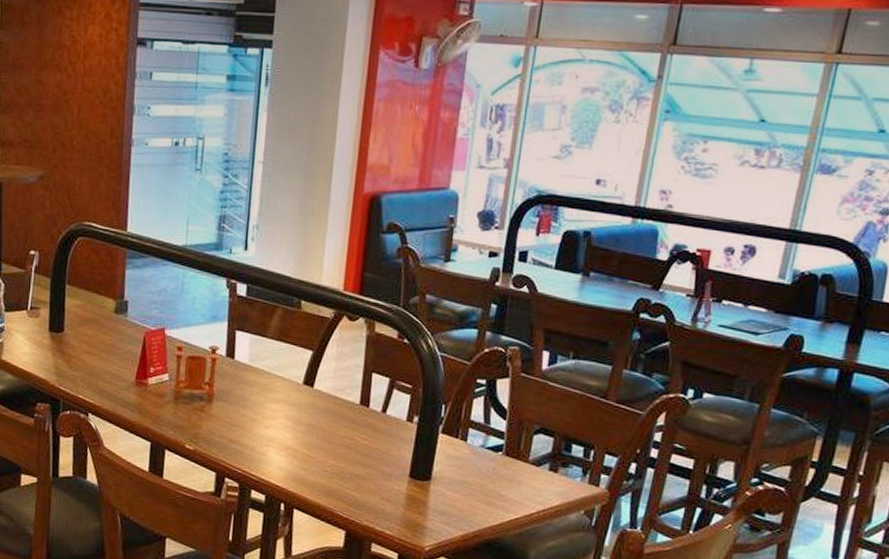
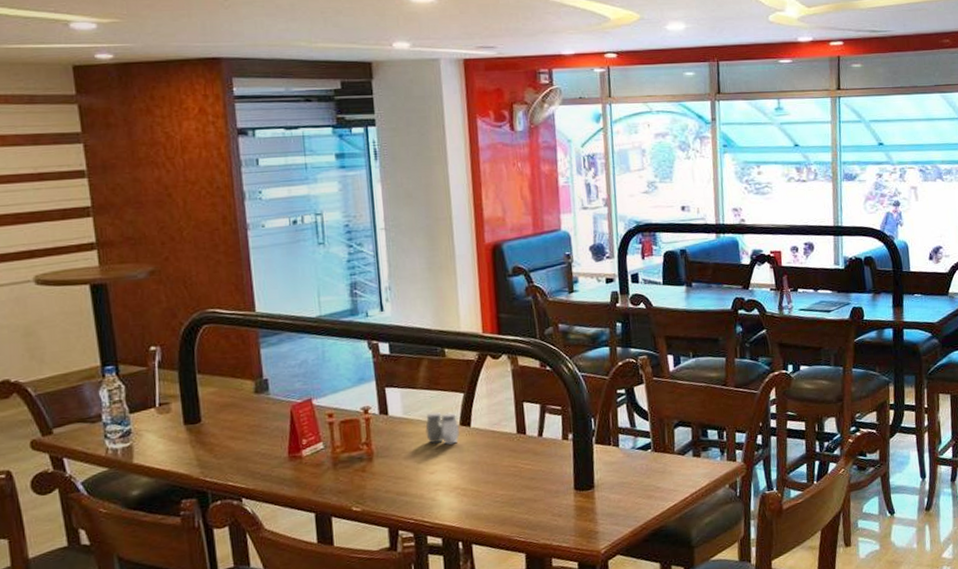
salt and pepper shaker: none [267,365,302,402] -> present [425,412,460,445]

